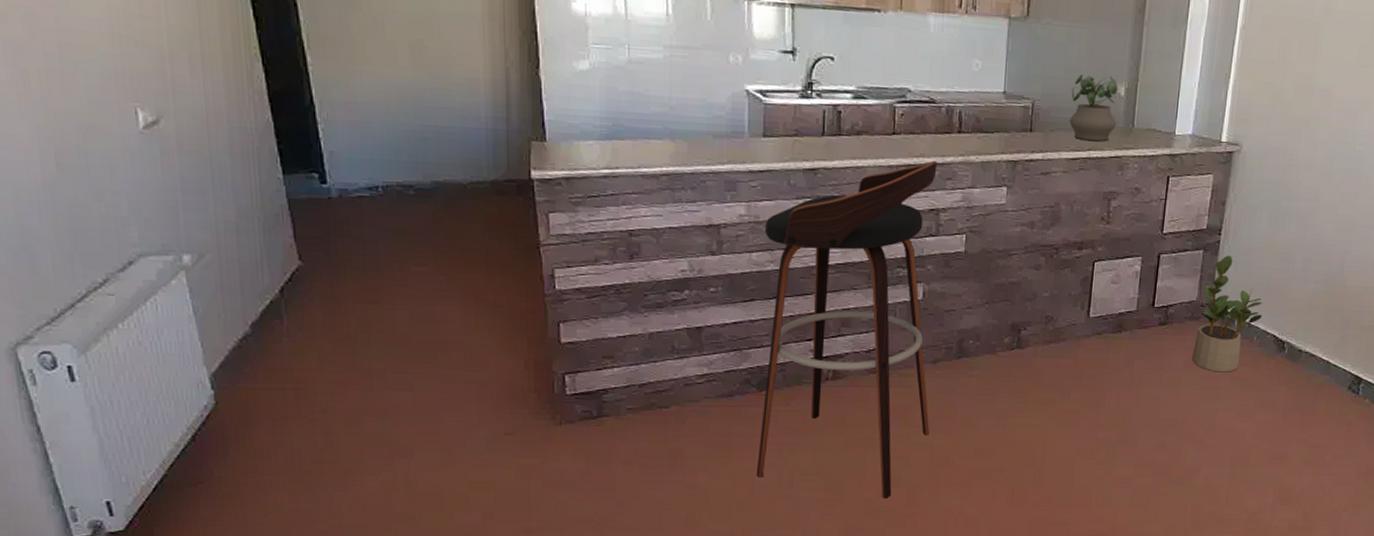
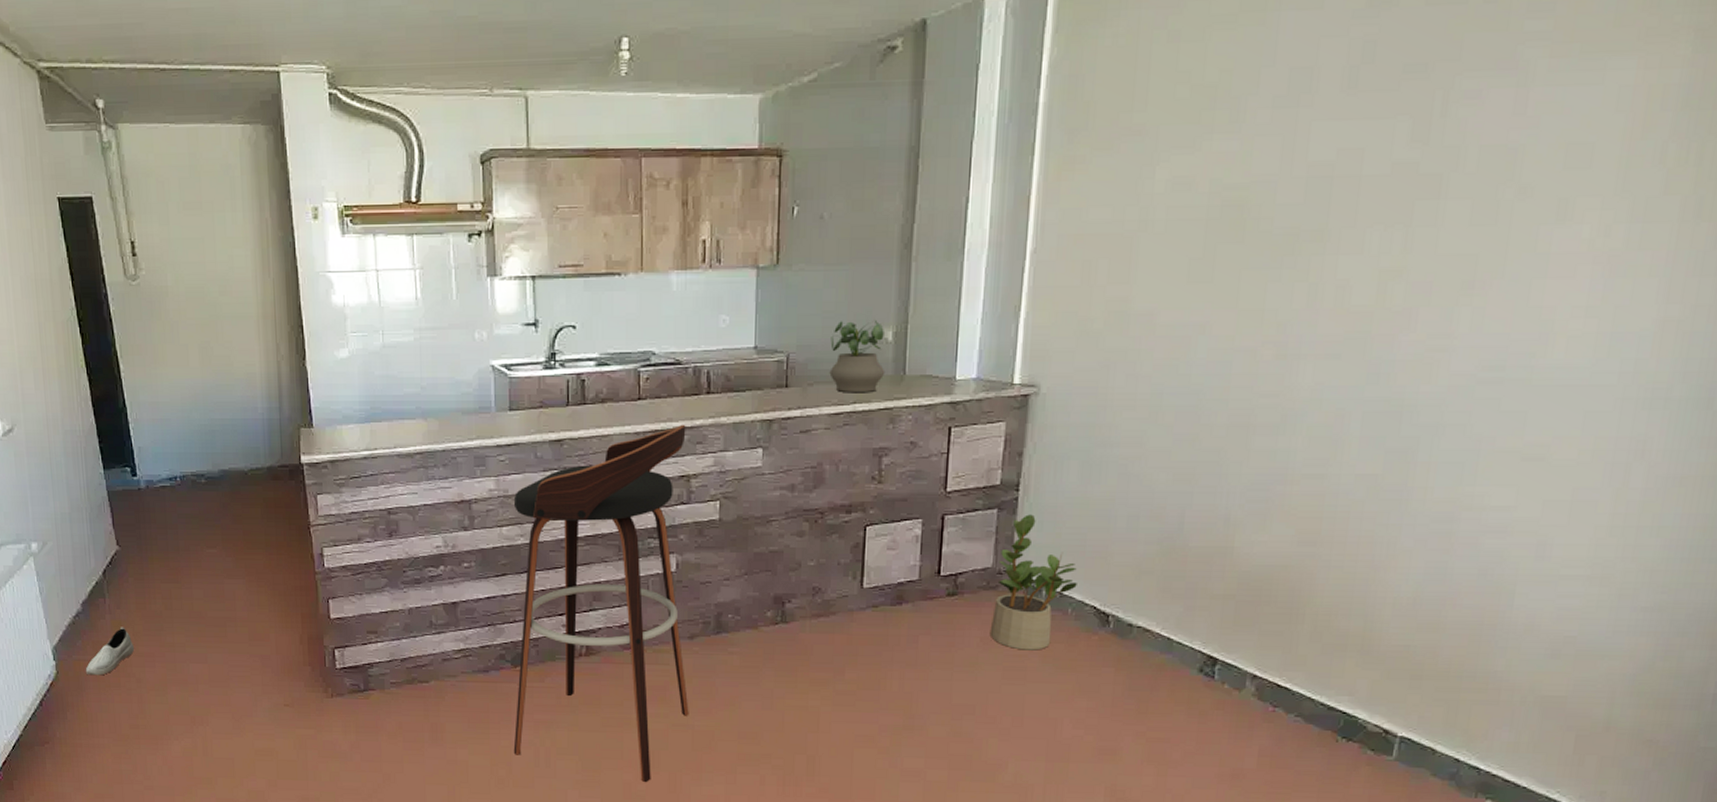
shoe: none [254,351,321,406] -> present [85,627,135,676]

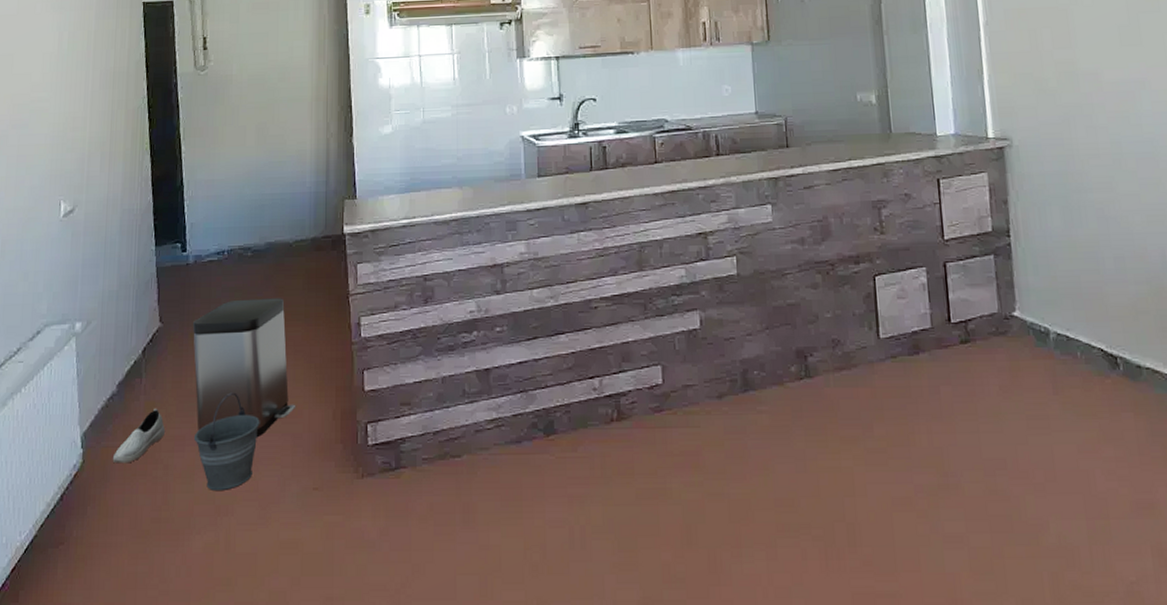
pedal bin: none [151,526,263,657] -> present [193,298,296,437]
bucket: none [164,615,228,704] -> present [194,392,260,492]
bar stool: present [513,424,689,782] -> none [543,184,724,562]
potted plant: present [829,319,886,393] -> none [822,85,874,151]
potted plant: present [989,514,1077,651] -> none [1003,259,1081,397]

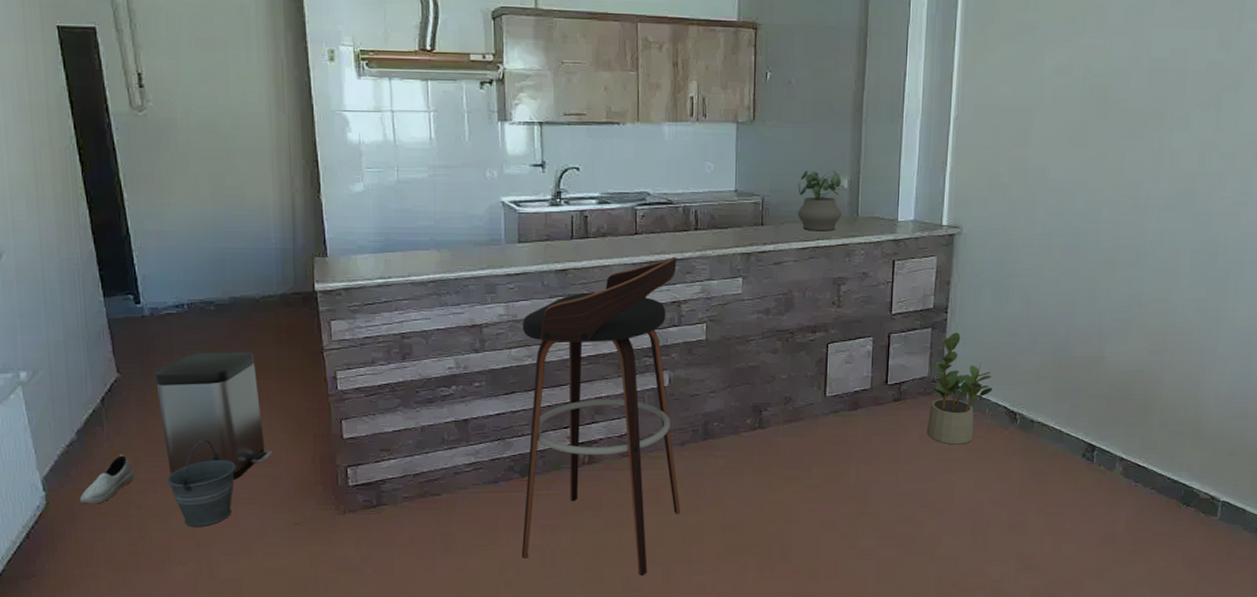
bar stool: none [543,184,724,562] -> present [521,256,681,575]
potted plant: none [822,85,874,151] -> present [797,169,843,231]
potted plant: none [1003,259,1081,397] -> present [926,332,992,445]

